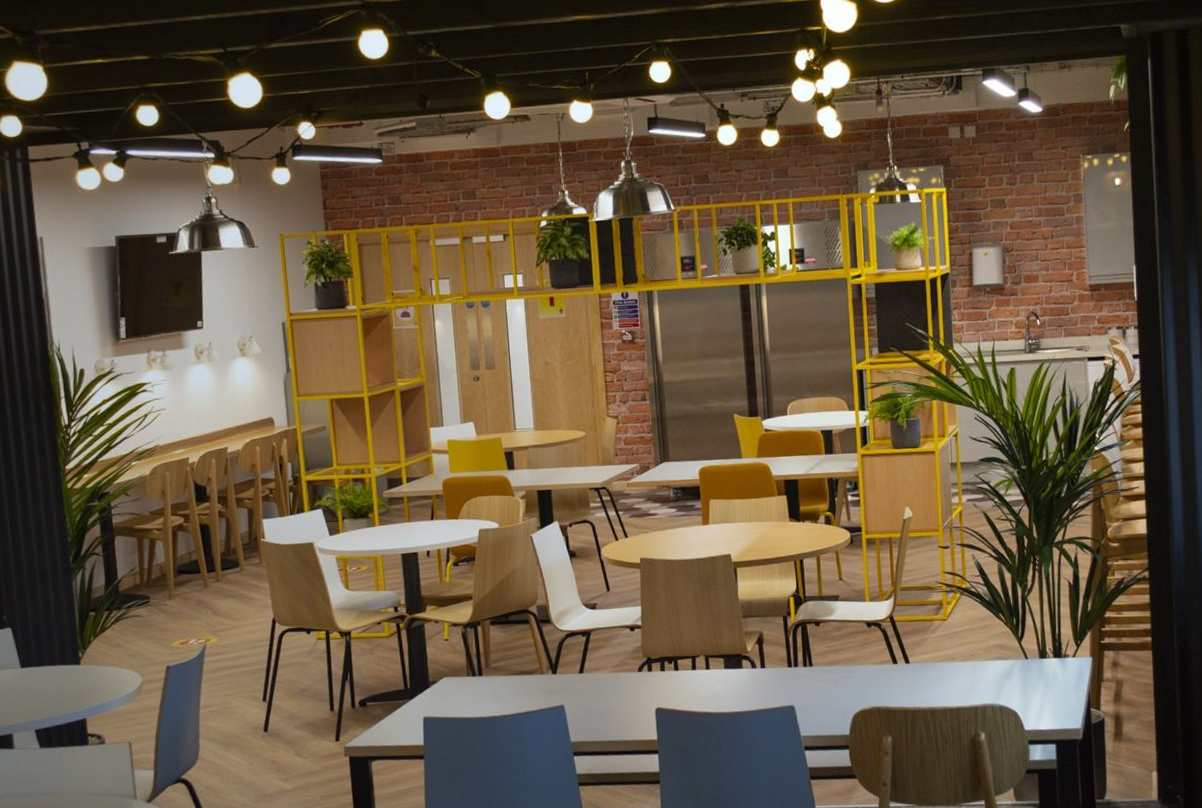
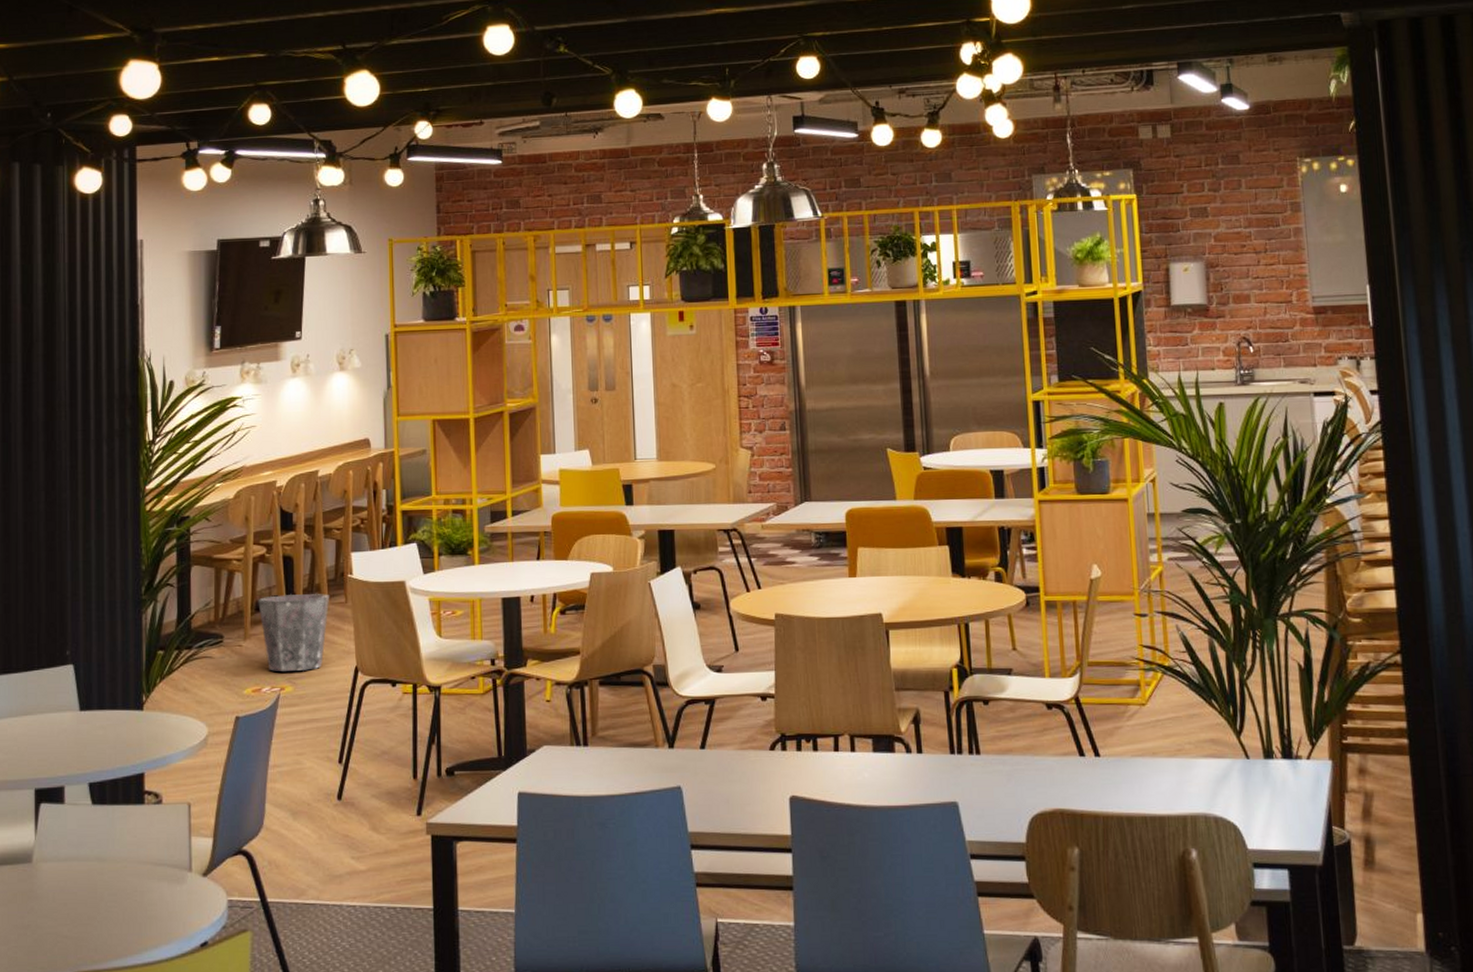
waste bin: none [179,556,246,626] -> present [258,594,330,671]

